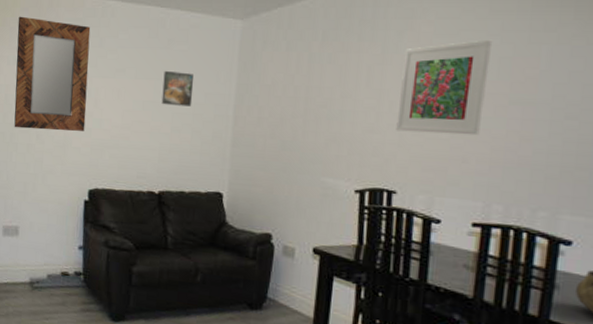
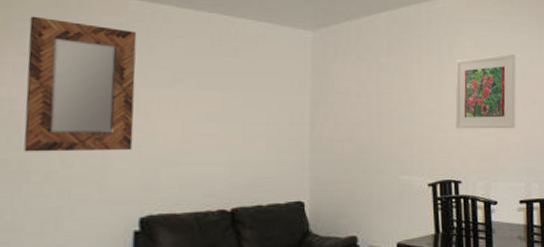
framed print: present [161,70,194,106] -> none [230,79,266,116]

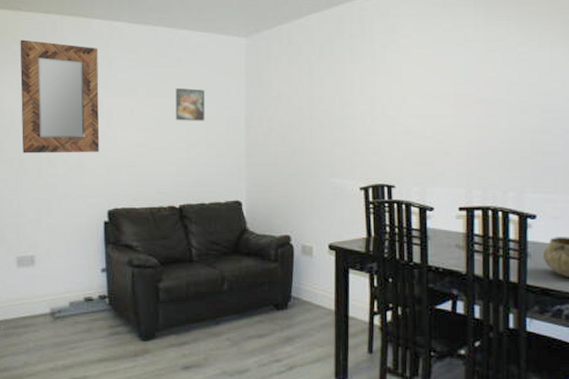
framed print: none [230,79,266,116] -> present [175,87,205,121]
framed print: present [455,53,517,129] -> none [389,49,459,132]

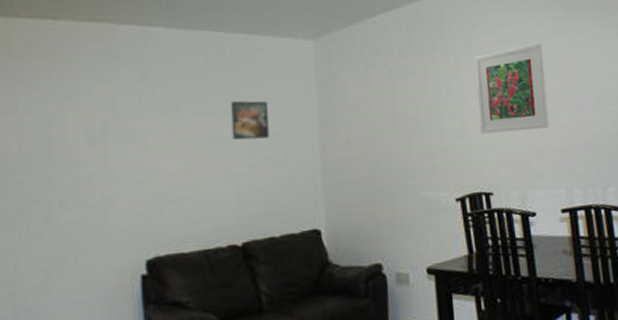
home mirror: present [20,39,100,154] -> none [17,52,132,199]
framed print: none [389,49,459,132] -> present [475,43,550,134]

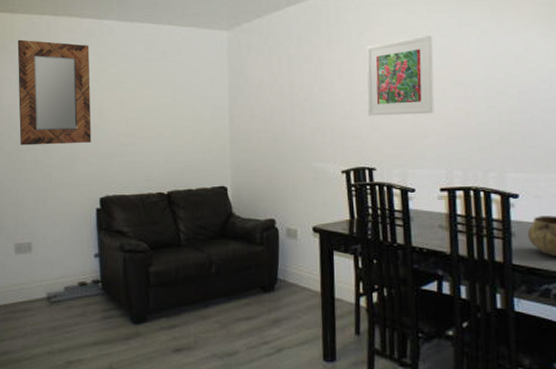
home mirror: none [17,52,132,199] -> present [17,39,91,146]
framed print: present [231,100,270,141] -> none [162,79,191,111]

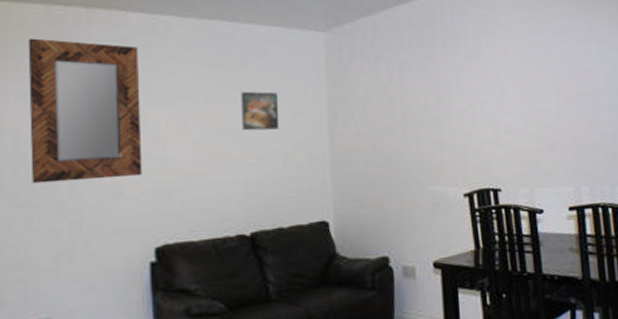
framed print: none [162,79,191,111] -> present [241,91,280,131]
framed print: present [366,34,435,116] -> none [486,40,559,131]

